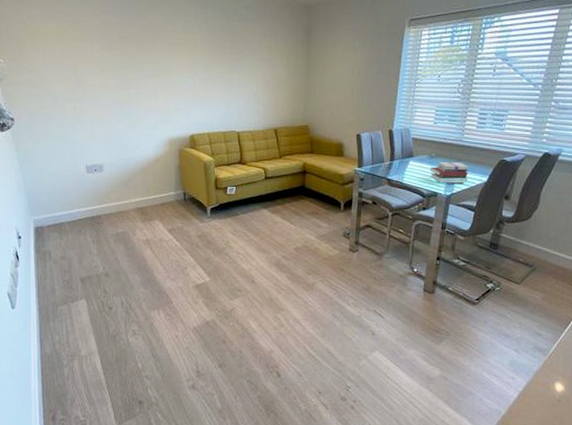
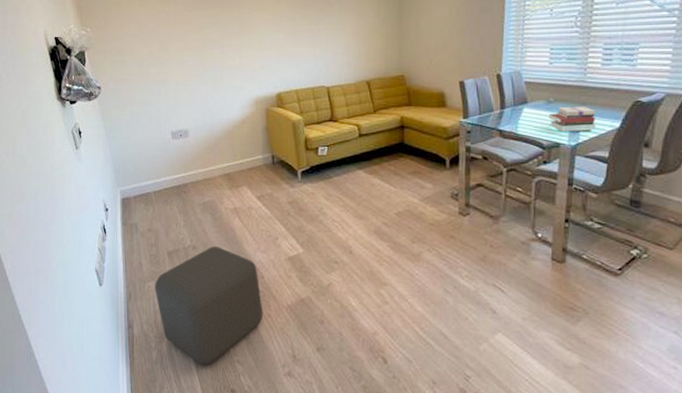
cube: none [66,274,171,381] -> present [154,246,263,366]

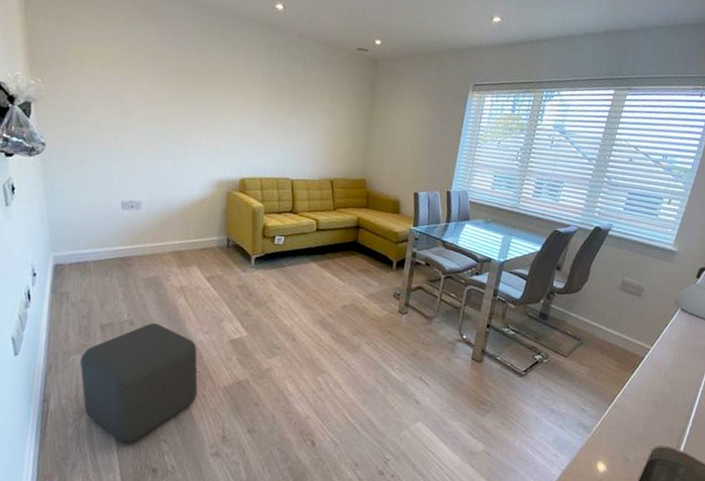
books: present [548,107,595,131] -> none [485,227,523,251]

